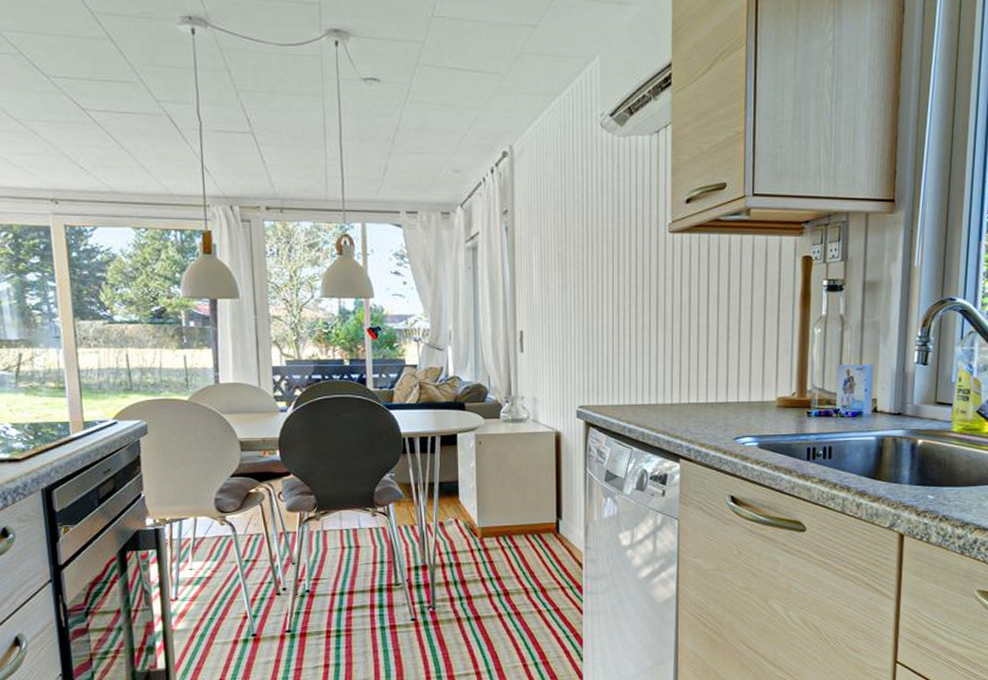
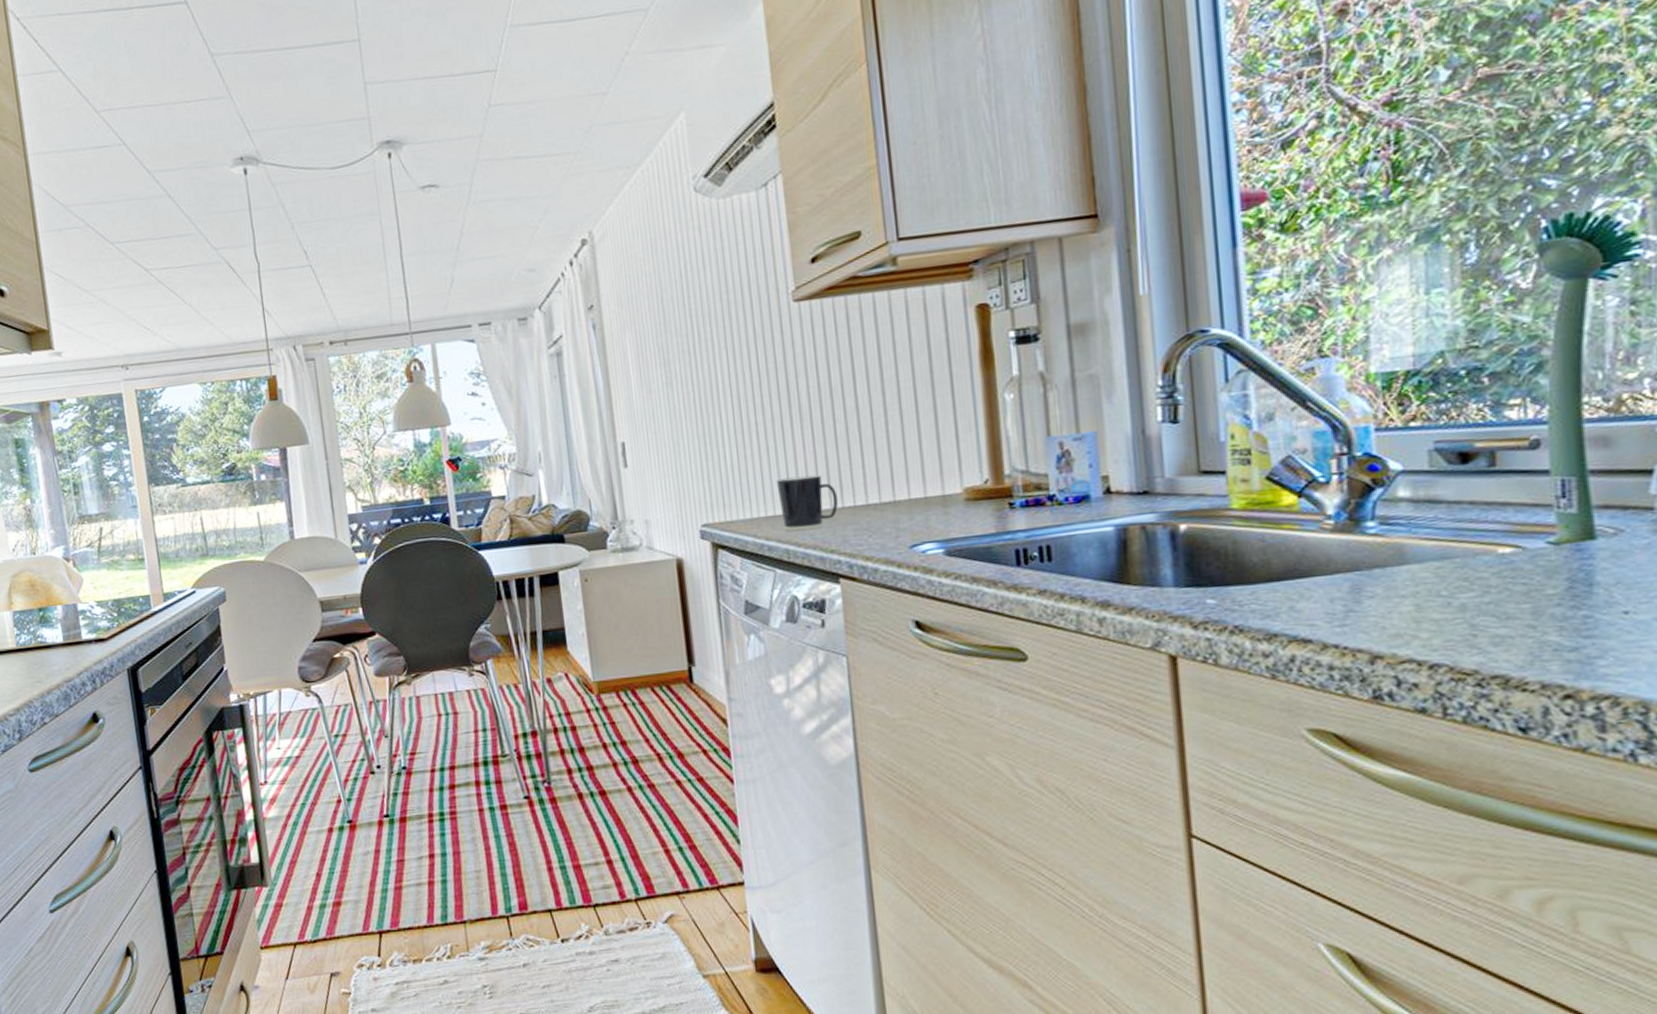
mug: none [640,375,686,419] -> present [776,474,839,532]

